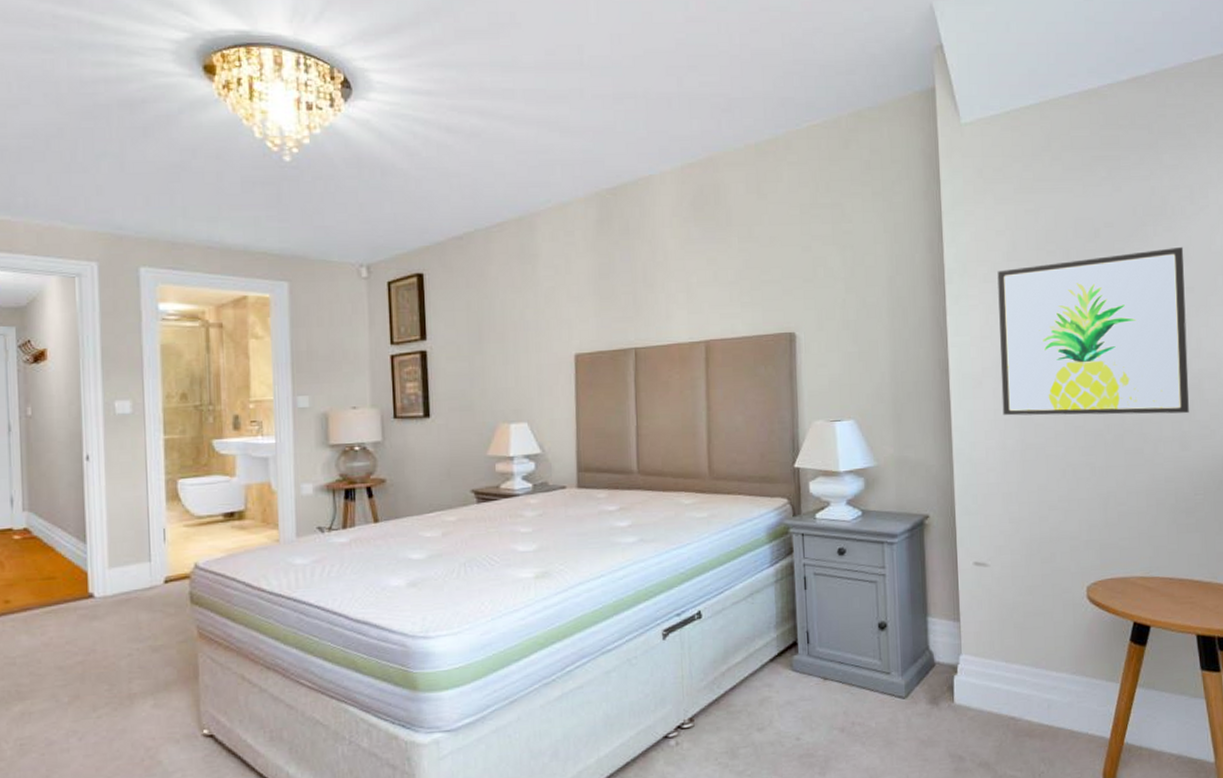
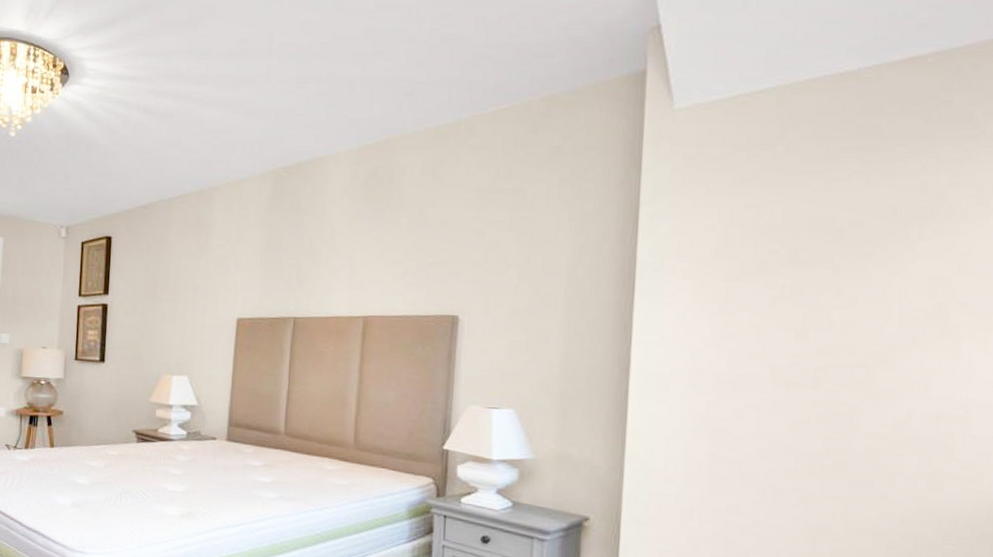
wall art: present [997,246,1189,416] -> none [691,254,960,449]

